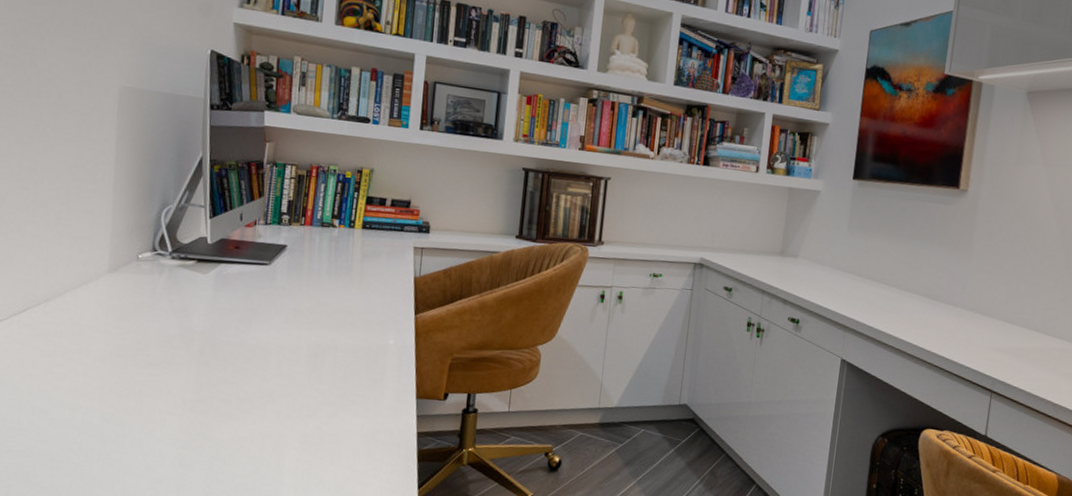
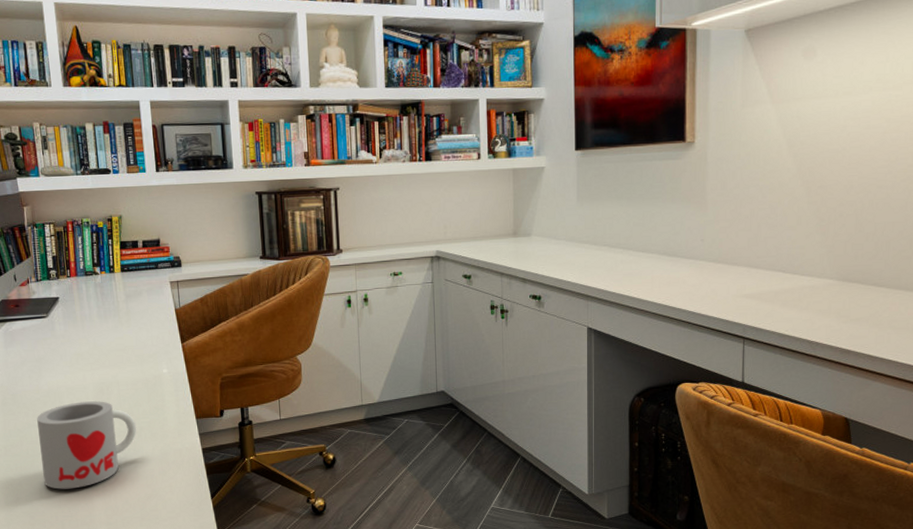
mug: none [230,362,348,459] -> present [37,401,137,490]

